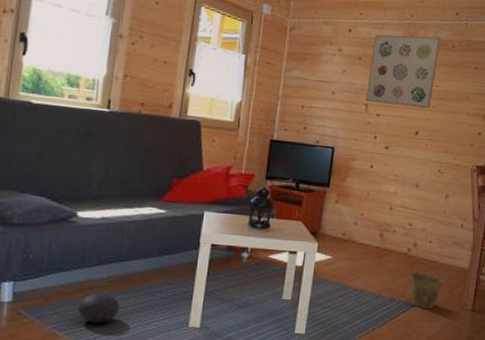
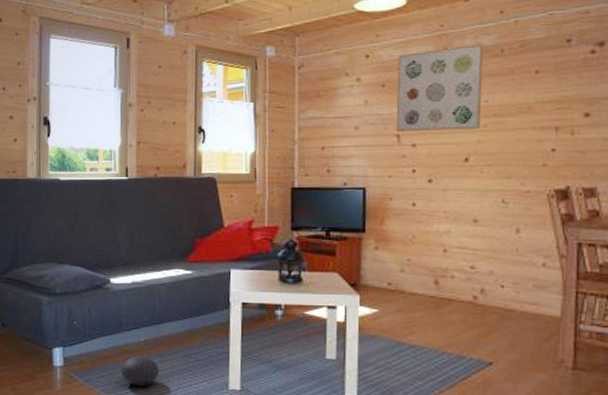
bucket: present [410,259,444,309] -> none [480,307,529,367]

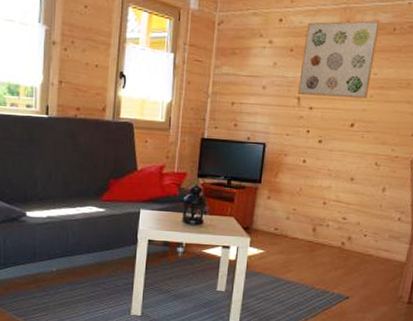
ball: present [121,356,160,386] -> none [33,284,70,310]

